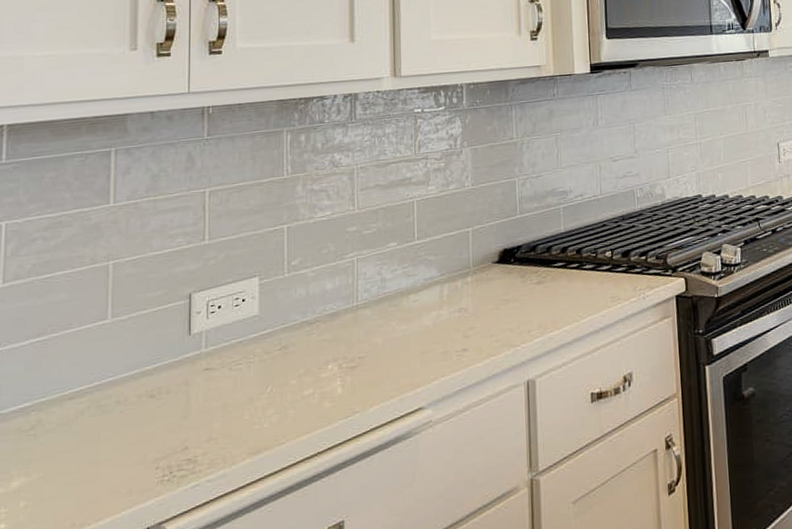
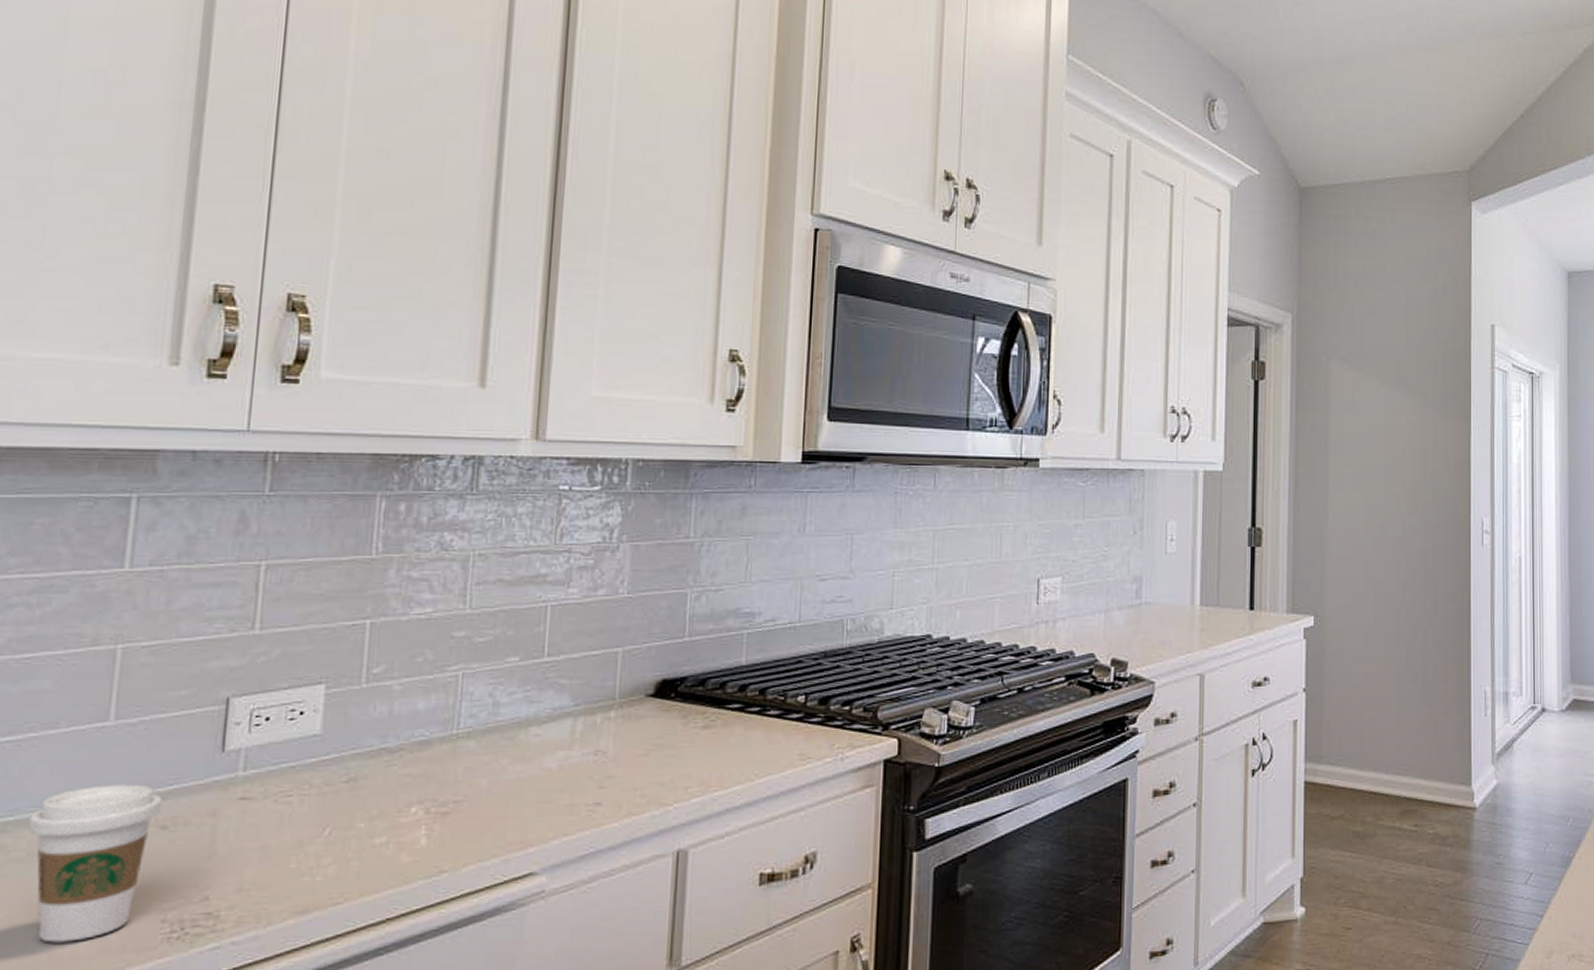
coffee cup: none [57,365,150,492] -> present [28,784,163,943]

